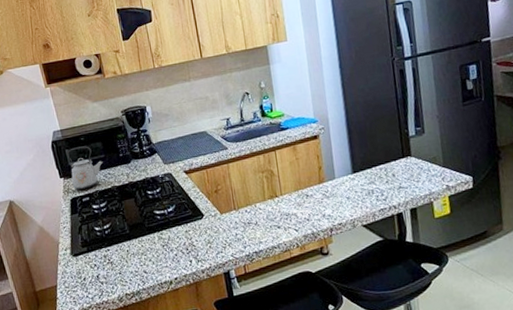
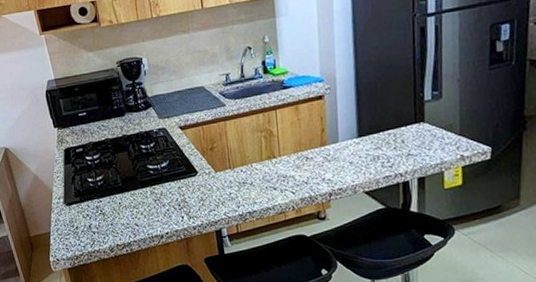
kettle: present [67,146,104,190] -> none [61,96,98,141]

